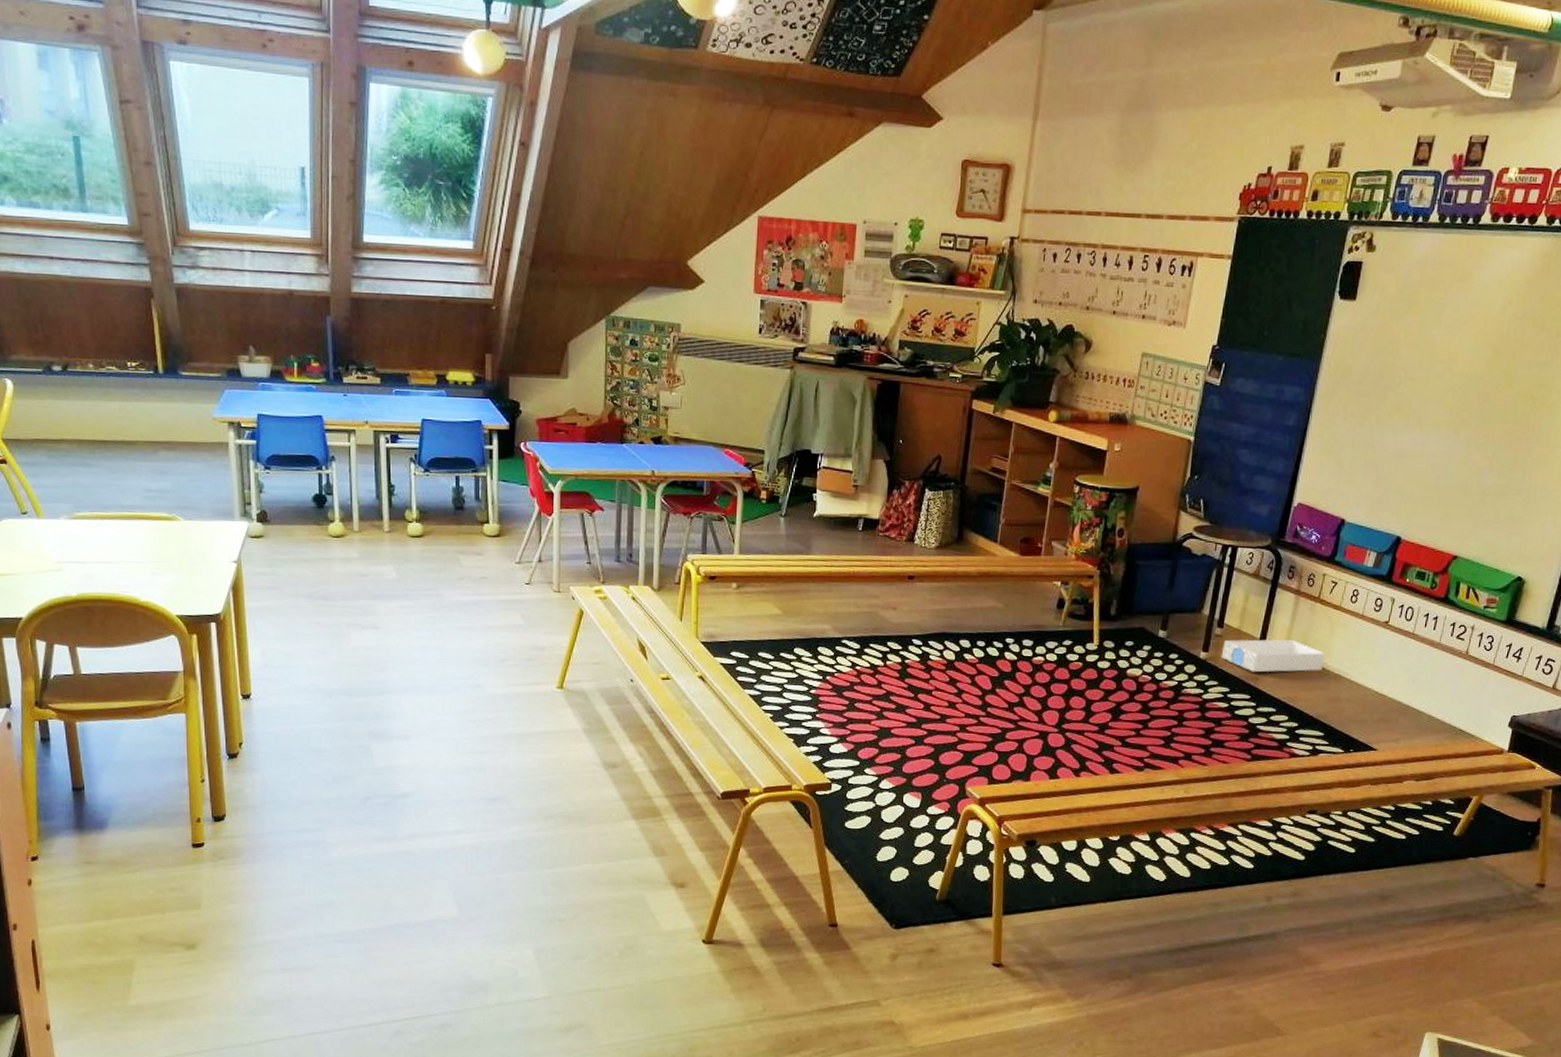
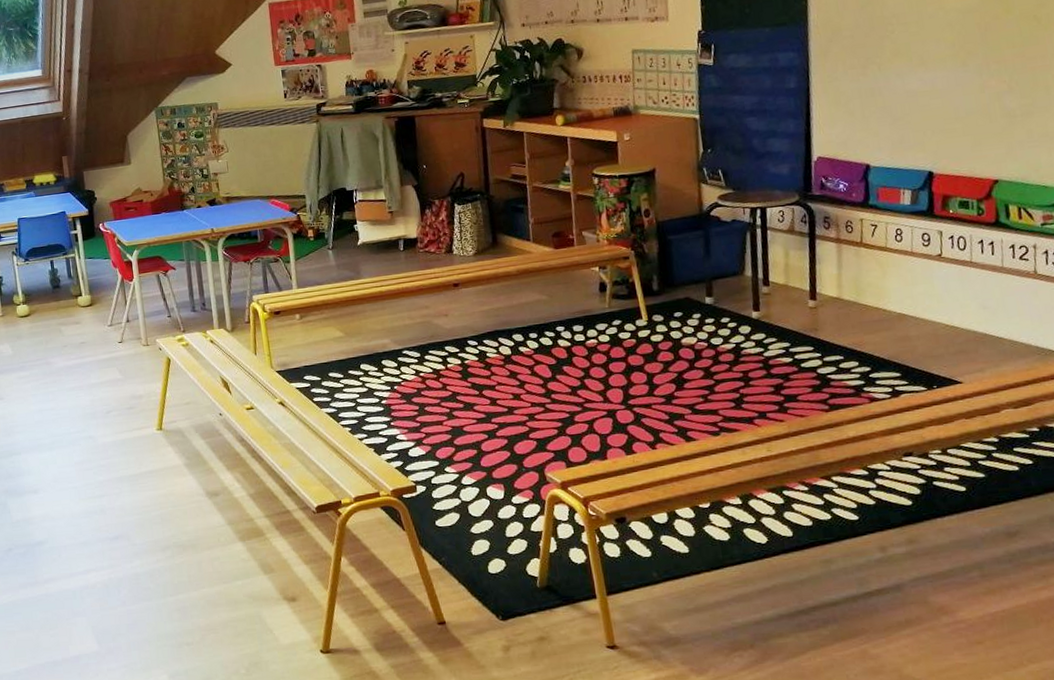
toy box: present [1221,639,1326,673] -> none [773,286,883,324]

